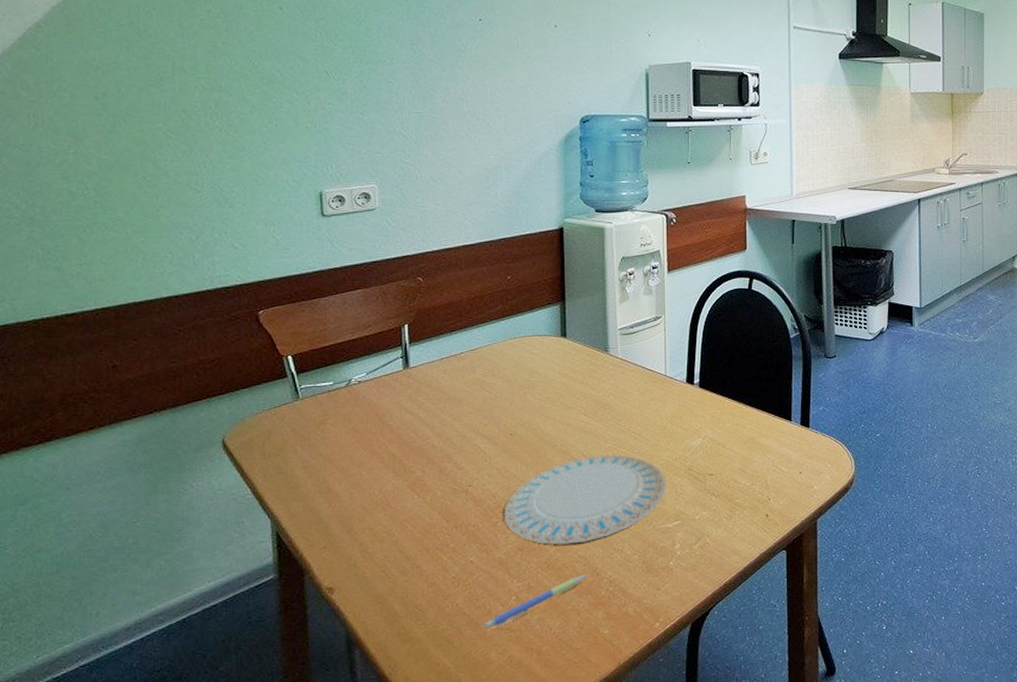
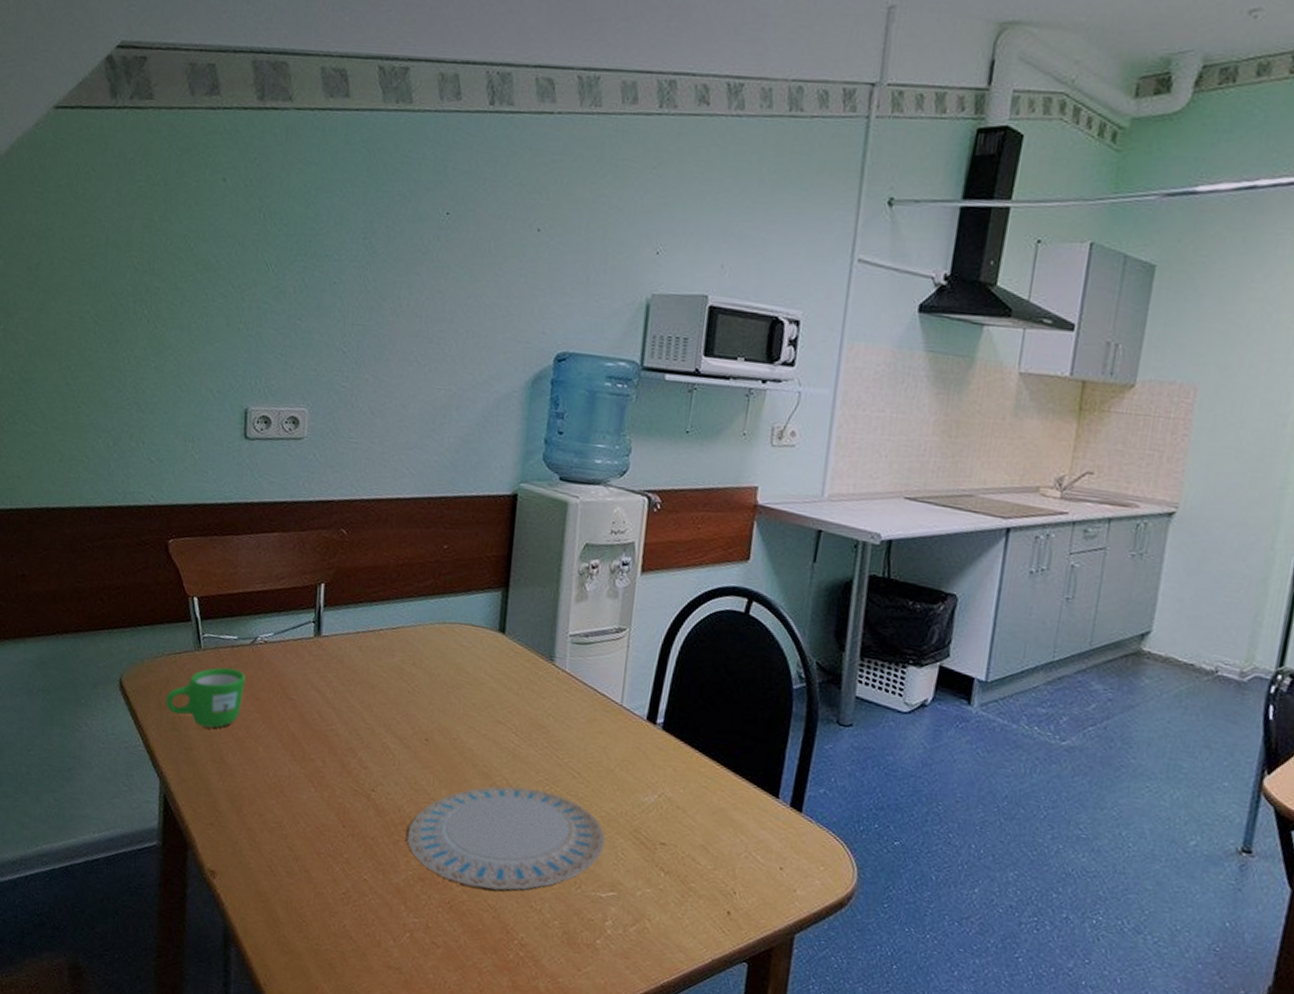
mug: none [269,410,344,465] -> present [165,667,246,728]
pen: present [485,574,587,629] -> none [371,928,494,964]

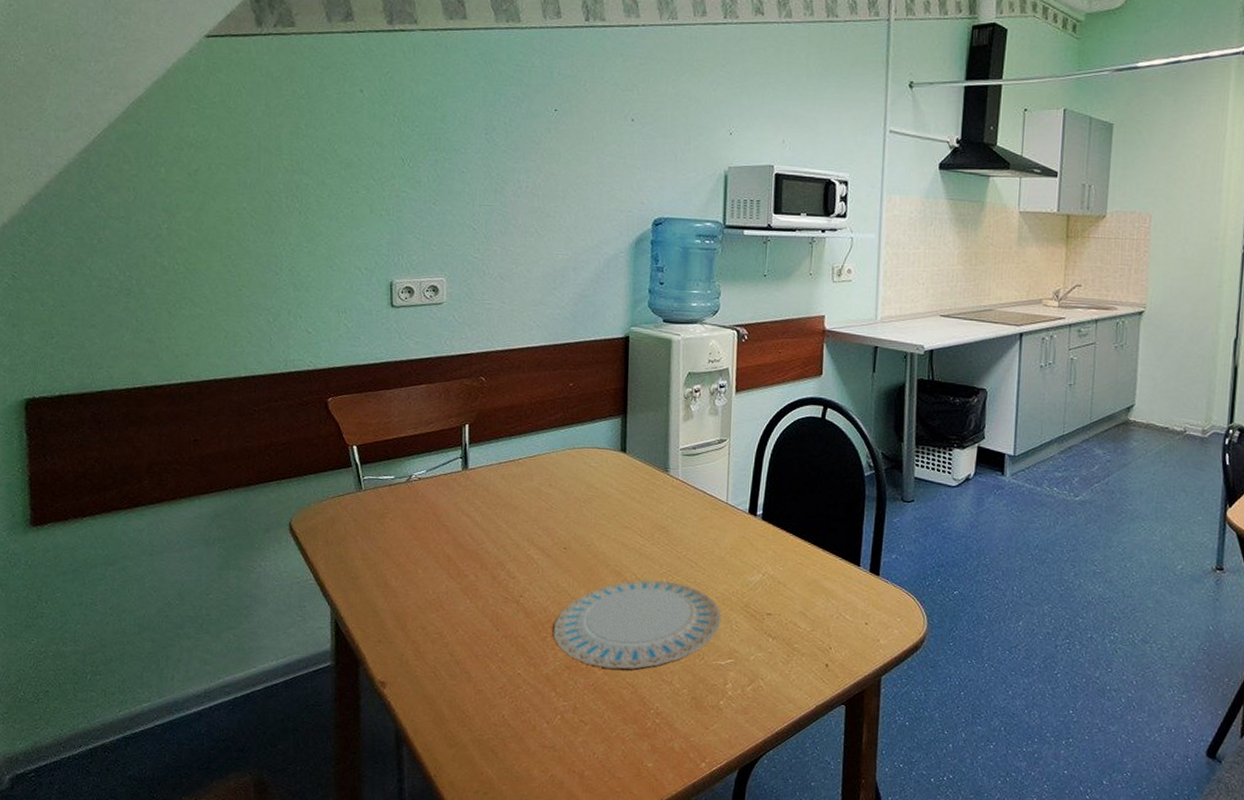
mug: present [165,667,246,728] -> none [332,504,403,557]

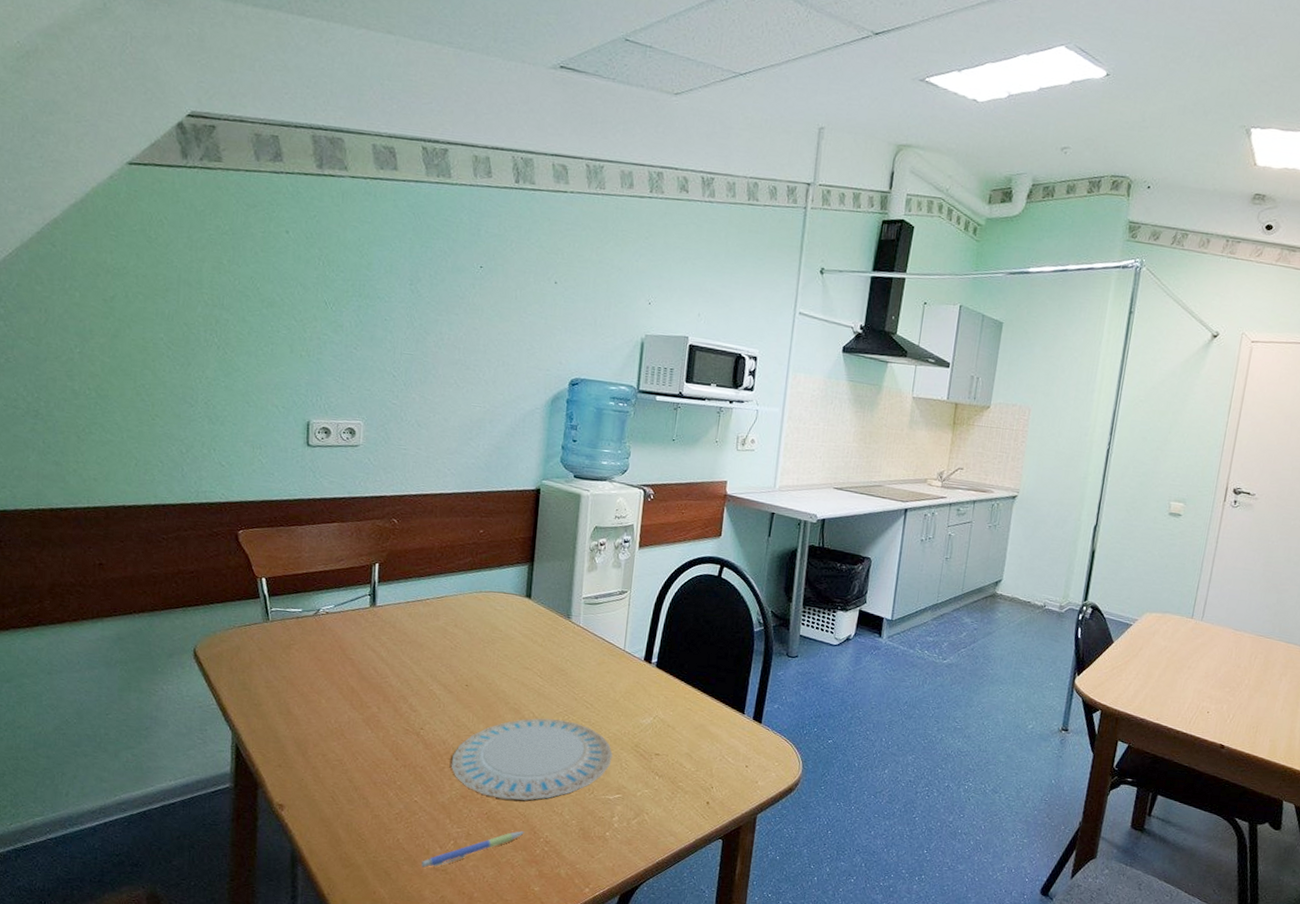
pen: none [529,702,633,745] -> present [421,831,524,868]

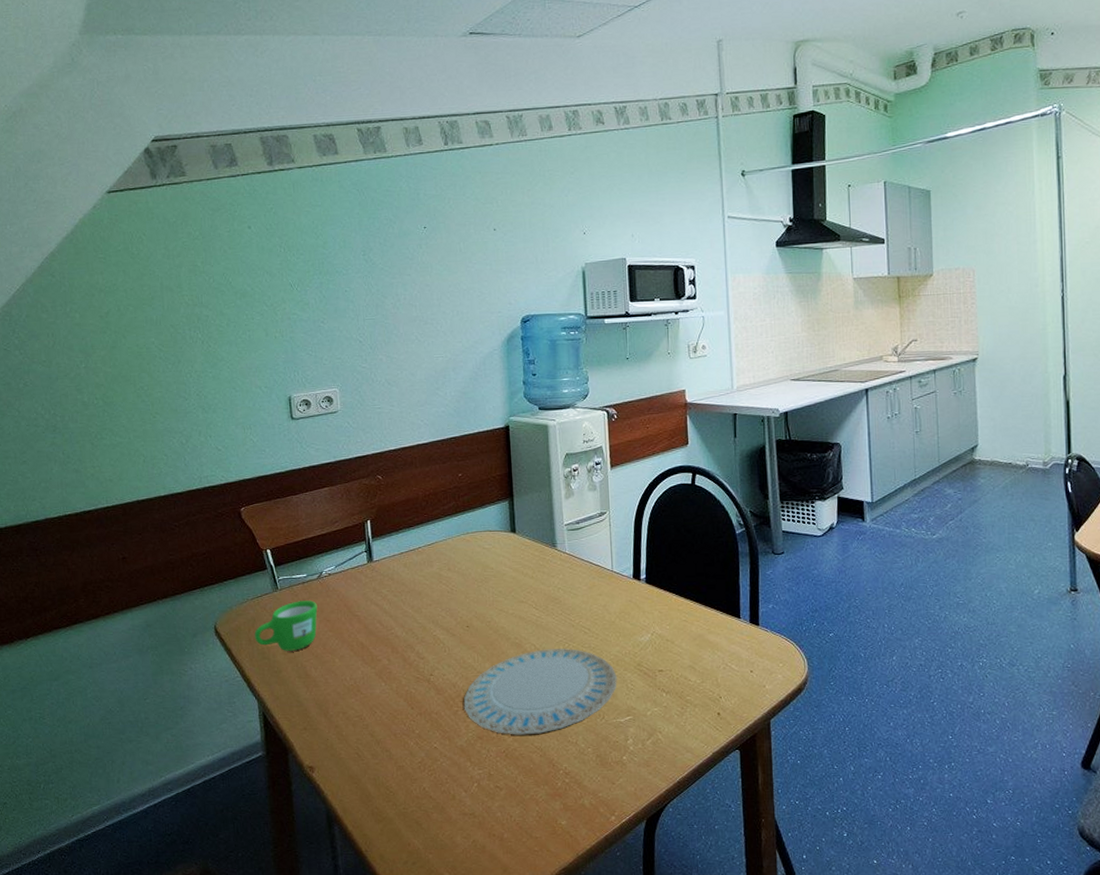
mug: none [236,635,310,686] -> present [254,600,318,651]
pen: present [421,831,524,868] -> none [450,765,543,814]

